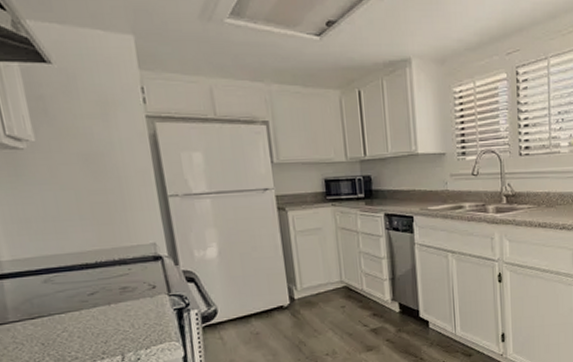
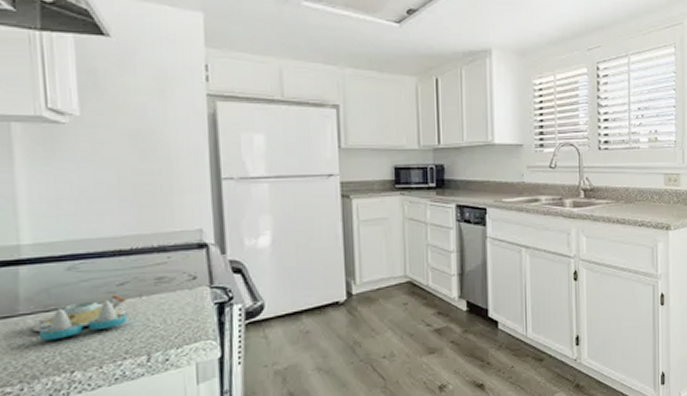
salt and pepper shaker set: none [22,302,101,344] -> present [32,294,128,341]

